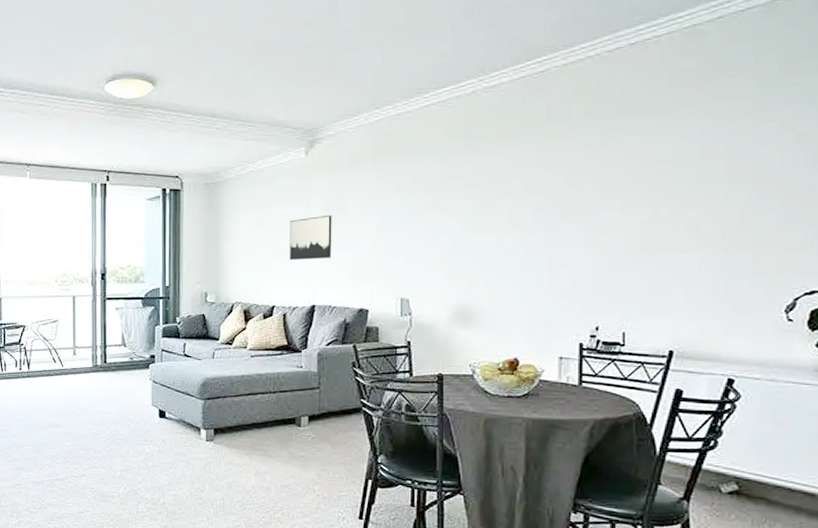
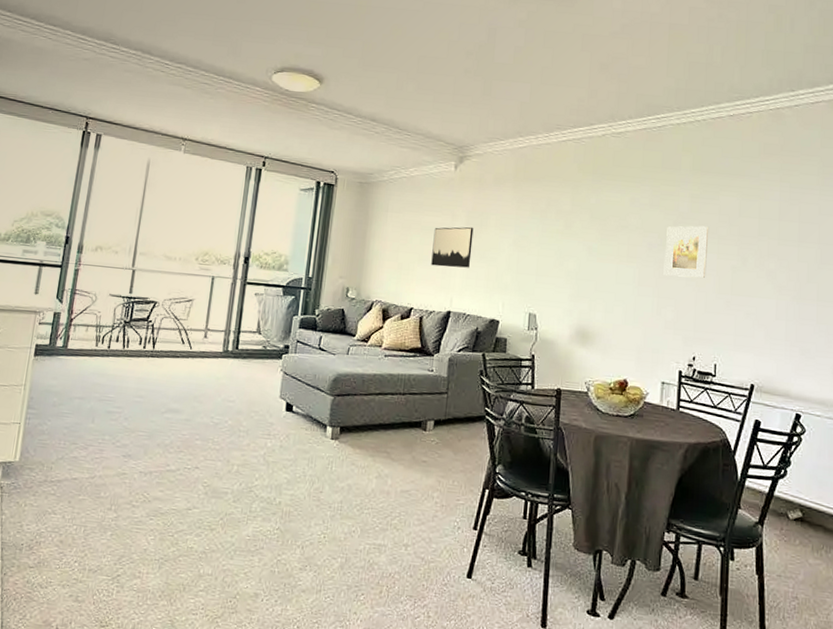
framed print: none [555,179,610,240] -> present [663,226,709,278]

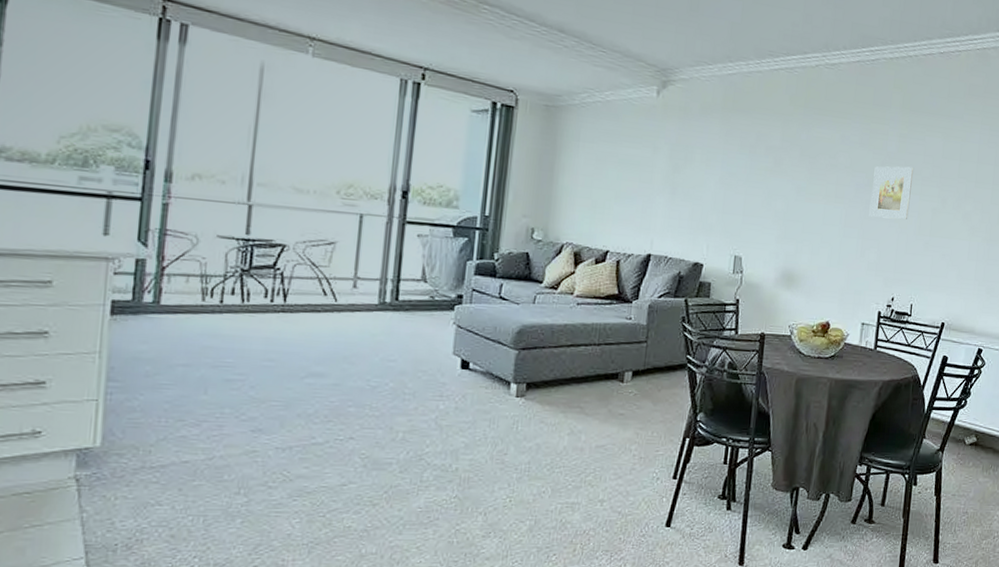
wall art: present [431,227,474,268] -> none [629,161,677,207]

